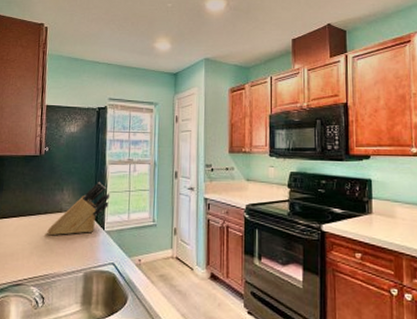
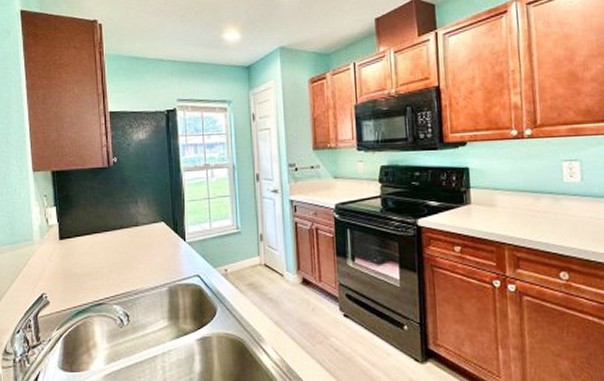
knife block: present [47,182,110,235] -> none [125,191,189,250]

